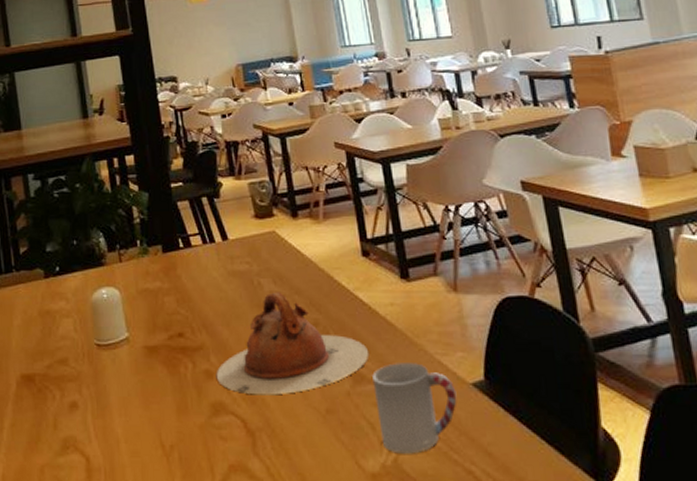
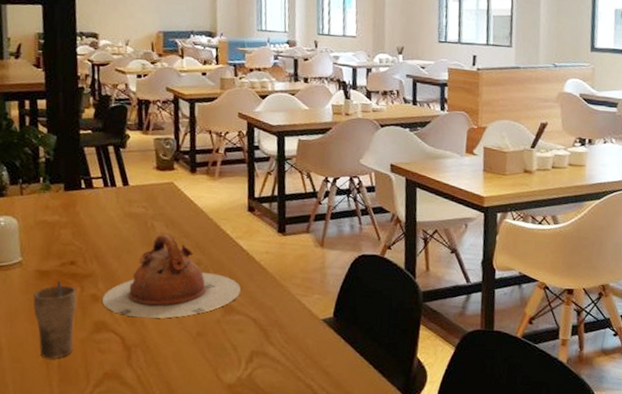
cup: none [144,357,193,451] -> present [33,281,77,359]
cup: present [372,363,457,454] -> none [240,299,309,371]

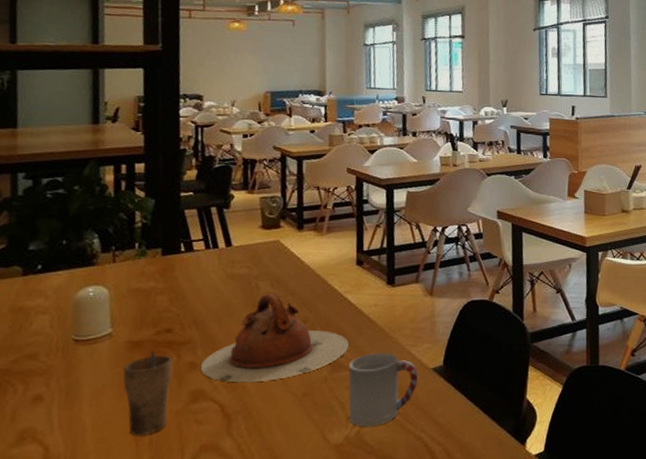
cup: none [240,299,309,371] -> present [348,353,419,427]

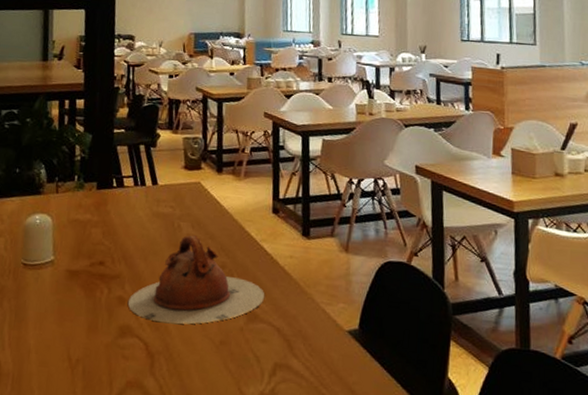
cup: present [123,351,173,436] -> none [62,282,104,364]
cup: present [348,353,419,427] -> none [263,307,334,386]

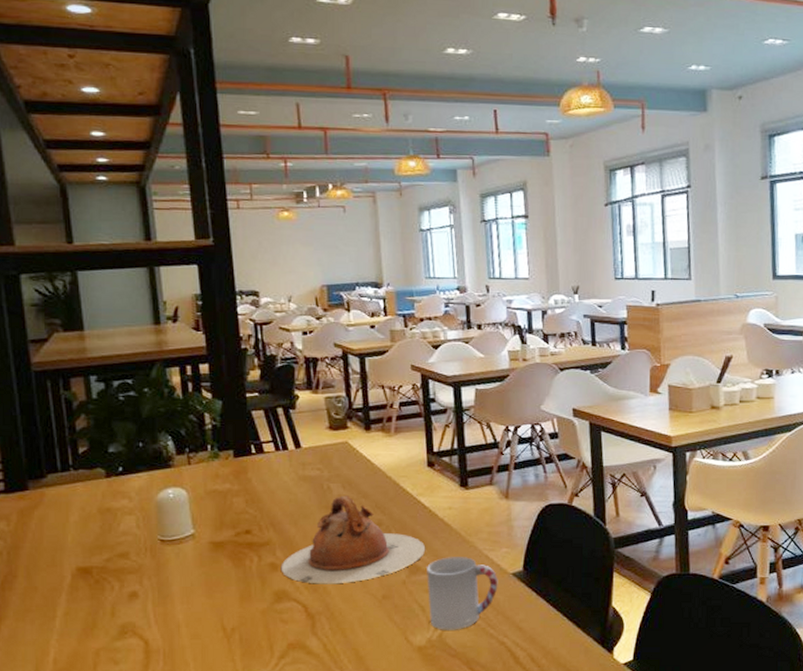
cup: none [263,307,334,386] -> present [427,557,498,630]

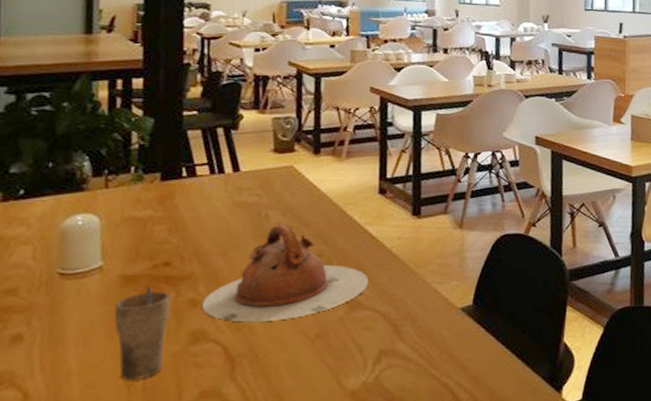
cup: none [209,552,255,633] -> present [114,286,171,381]
cup: present [427,557,498,630] -> none [367,291,446,372]

